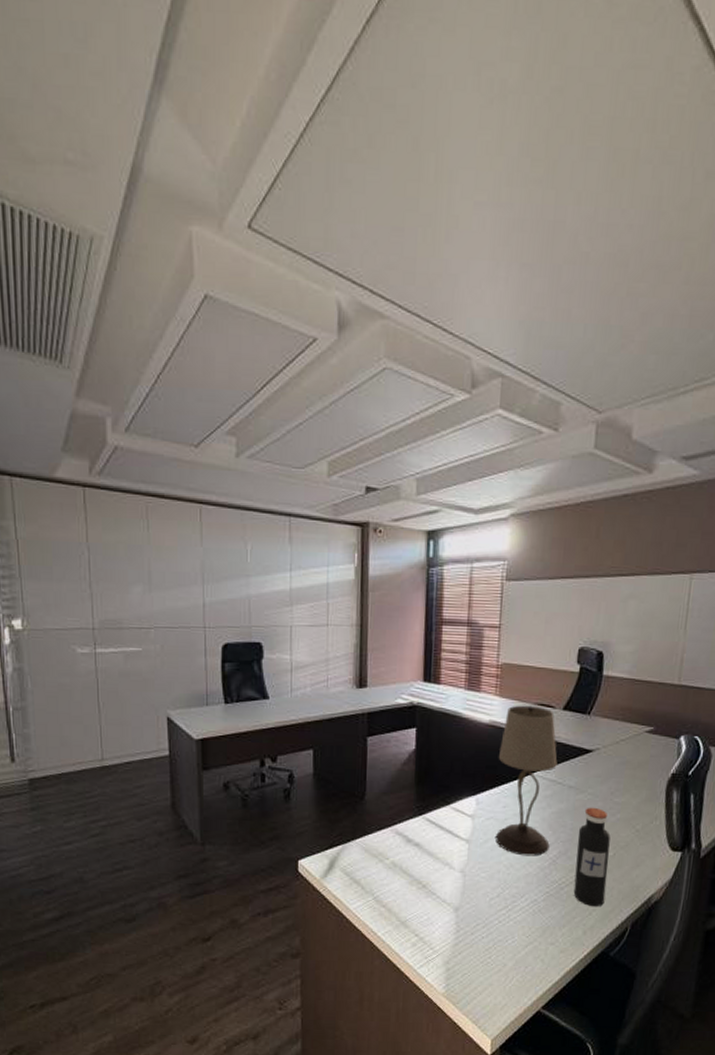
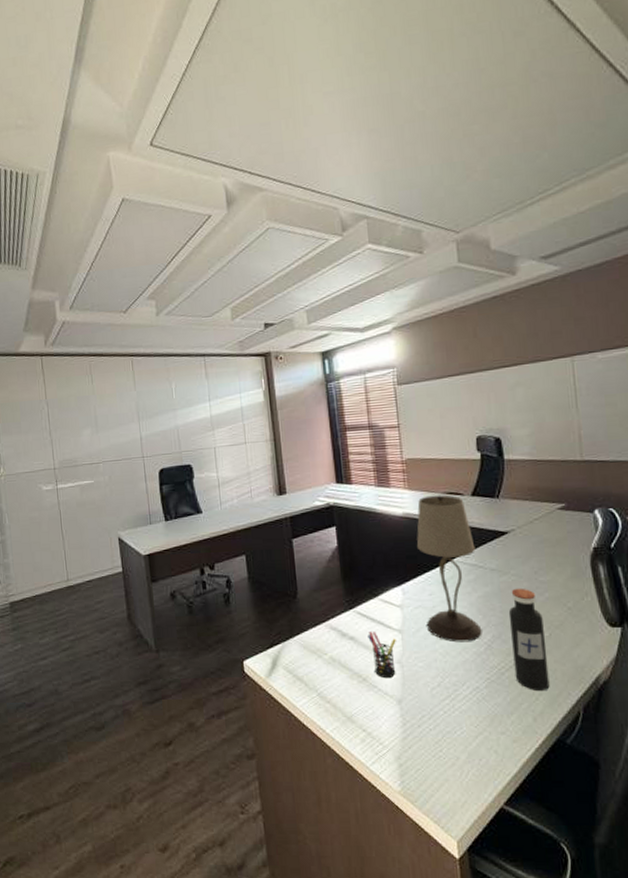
pen holder: none [434,840,462,887] -> present [368,632,396,679]

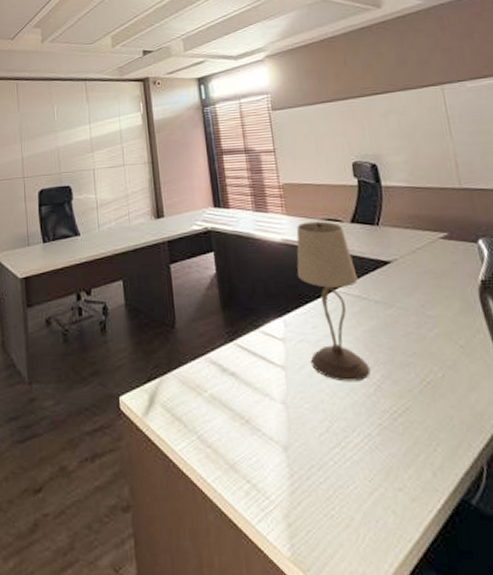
pen holder: present [368,632,396,679] -> none [249,367,281,421]
water bottle: present [508,588,550,690] -> none [397,322,448,440]

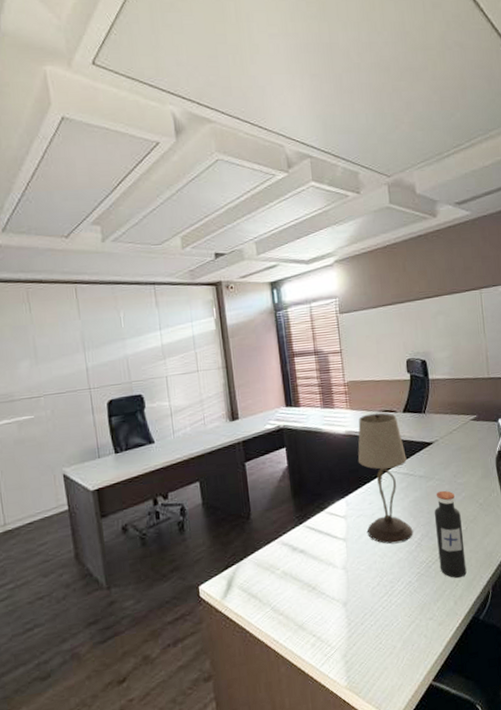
water bottle: none [397,322,448,440] -> present [434,490,467,578]

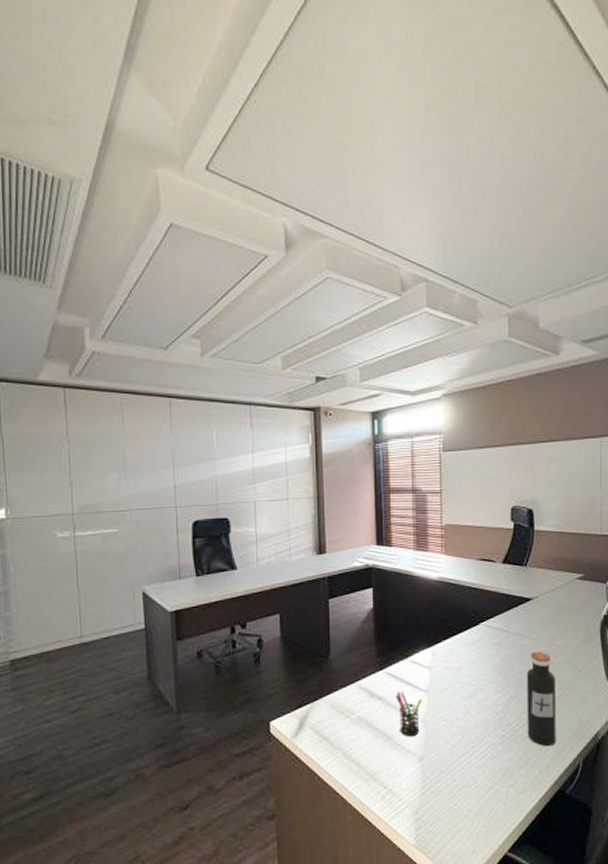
pen holder: none [316,543,342,585] -> present [396,692,422,737]
table lamp: present [357,413,413,544] -> none [448,561,502,702]

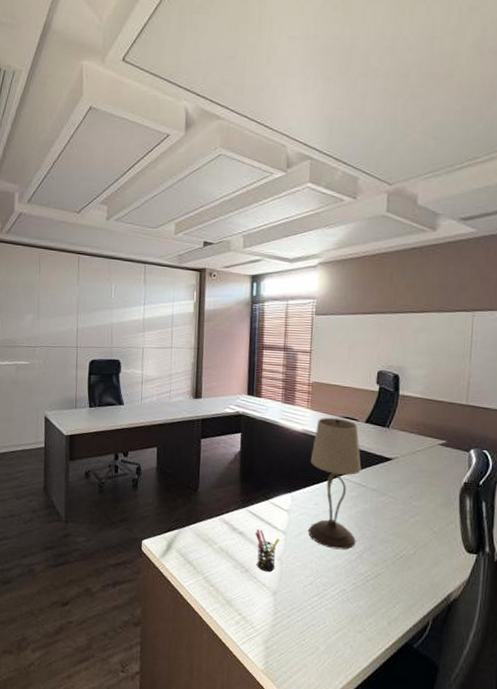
table lamp: none [448,561,502,702] -> present [308,417,362,550]
water bottle: present [526,651,557,746] -> none [378,508,410,600]

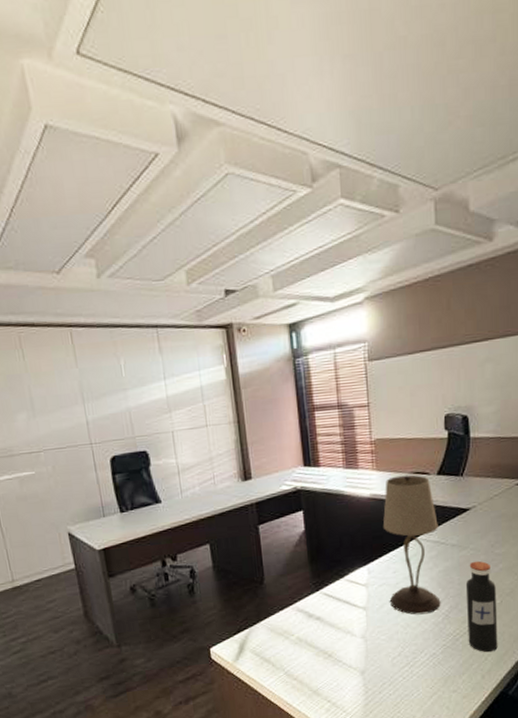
pen holder: present [255,530,280,572] -> none [334,611,361,653]
water bottle: none [378,508,410,600] -> present [465,561,498,652]

